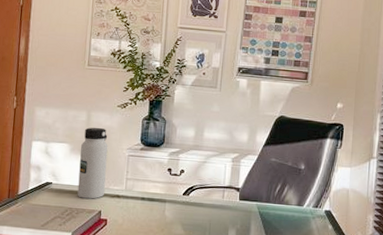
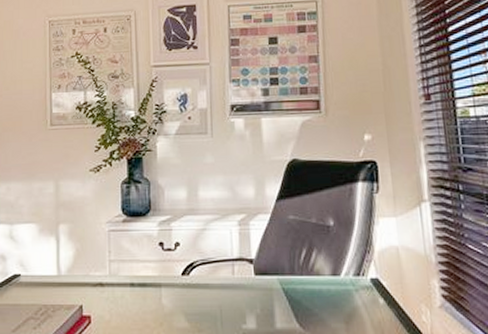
water bottle: present [77,127,108,199] -> none [50,199,84,291]

